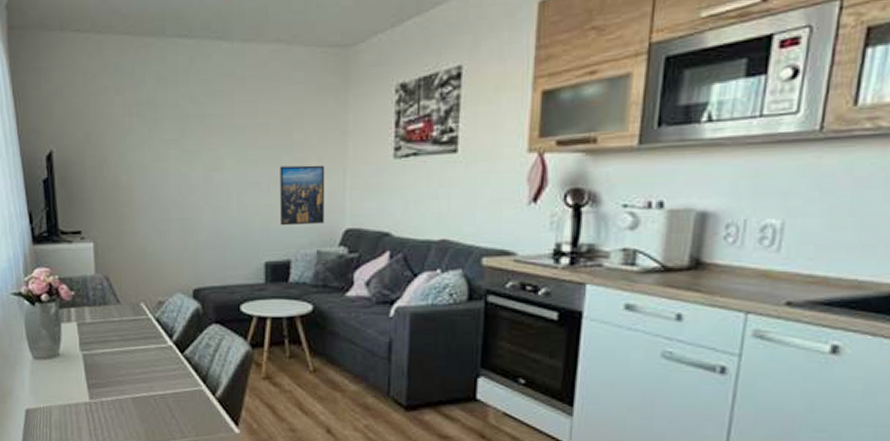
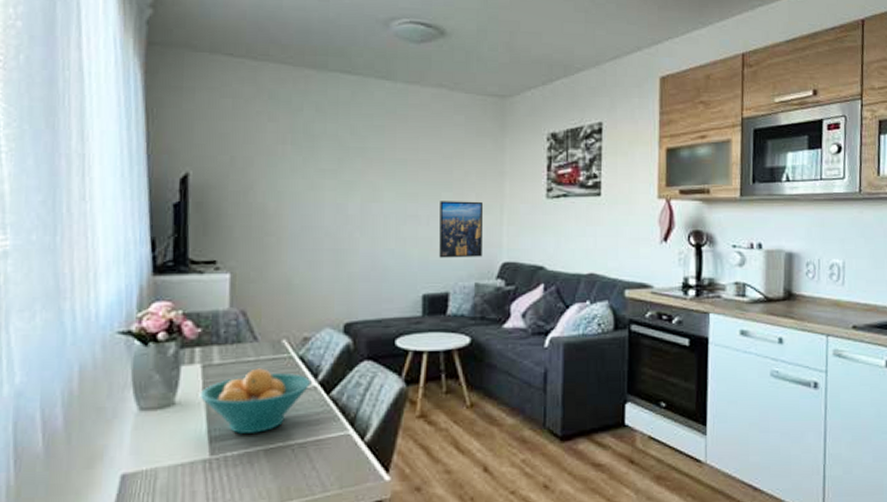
fruit bowl: none [77,327,167,383] -> present [199,368,312,434]

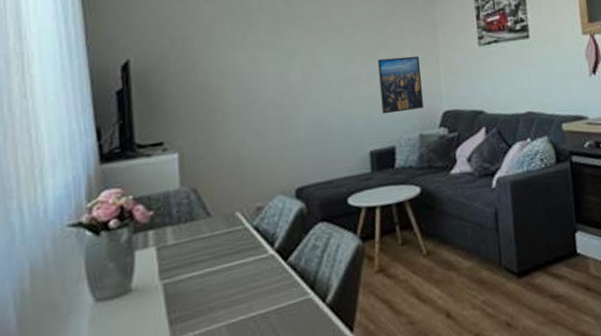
fruit bowl: present [199,368,312,434] -> none [156,243,268,312]

